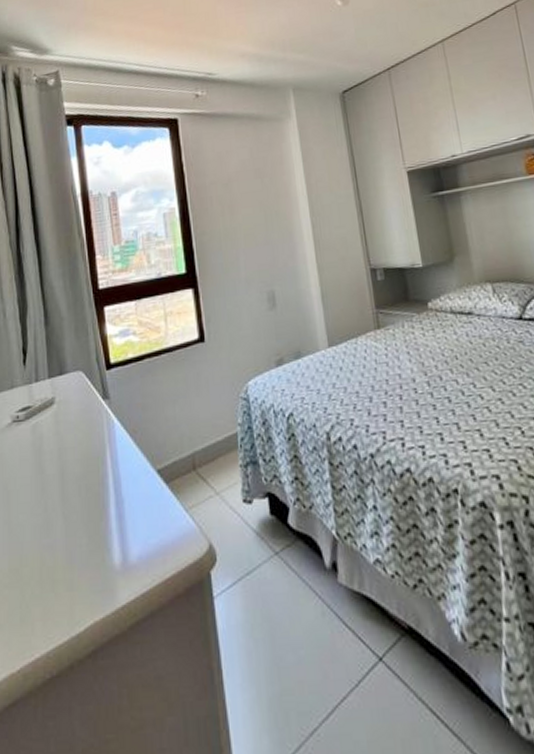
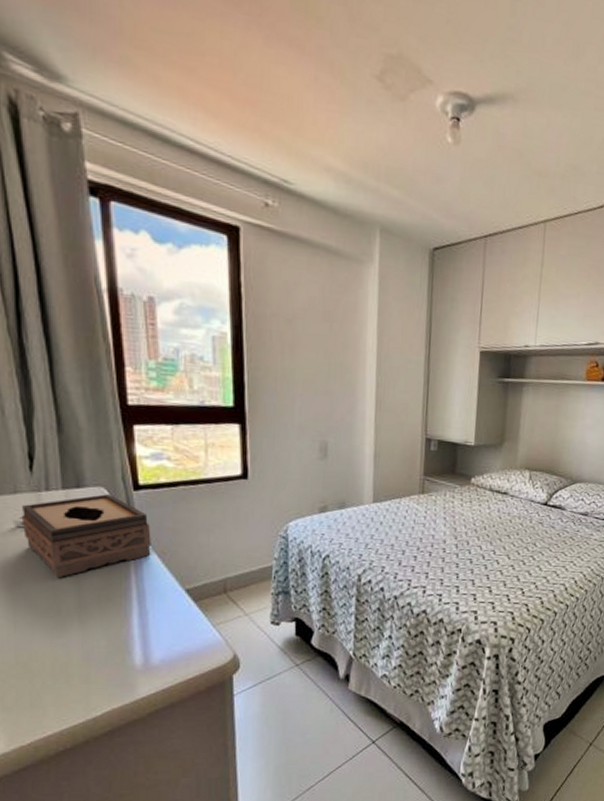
tissue box: none [16,377,124,471] -> present [21,494,151,579]

